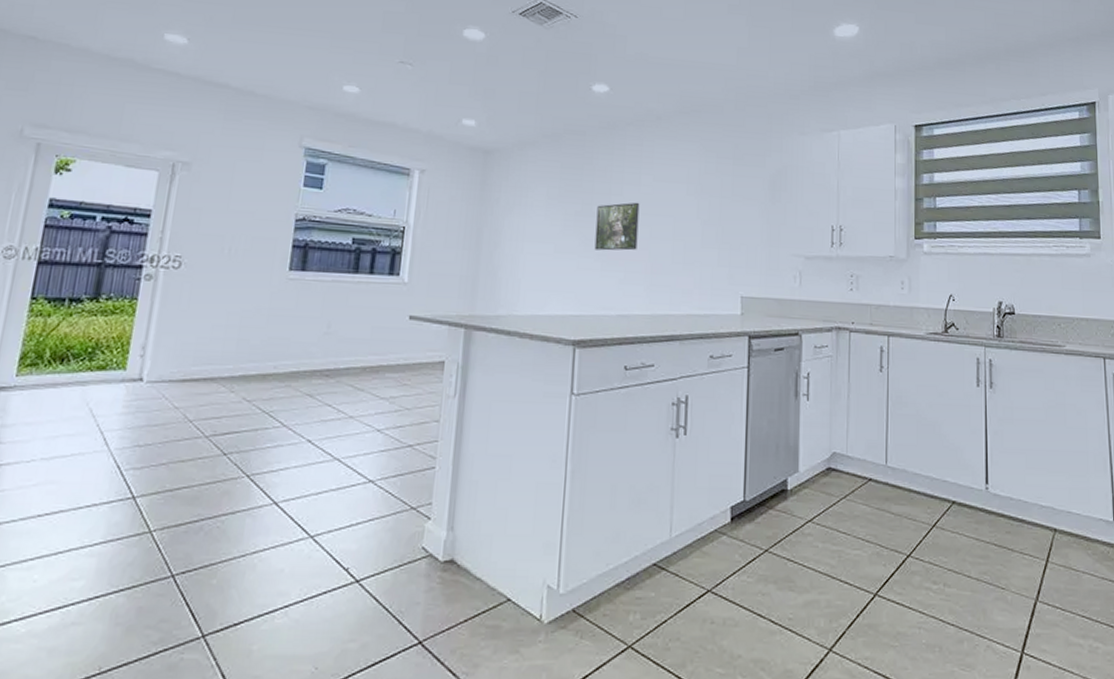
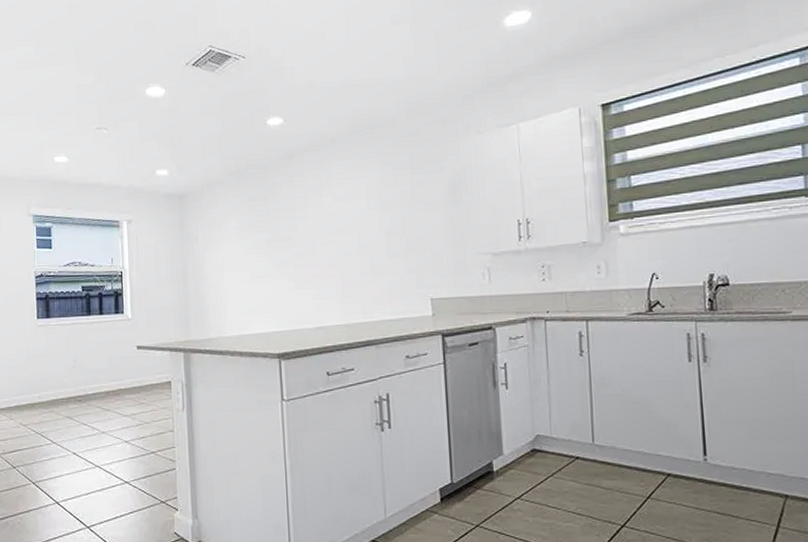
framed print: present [594,202,640,251] -> none [285,223,326,272]

